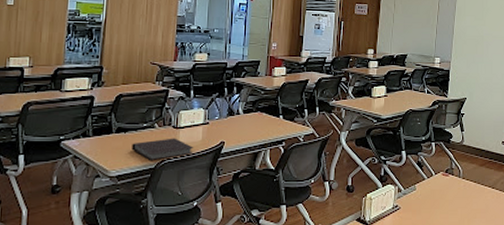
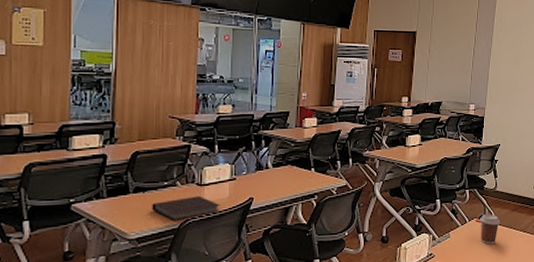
coffee cup: none [446,168,468,199] -> present [480,214,501,244]

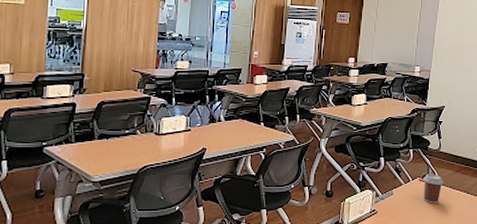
notebook: present [152,195,220,222] -> none [114,144,176,167]

